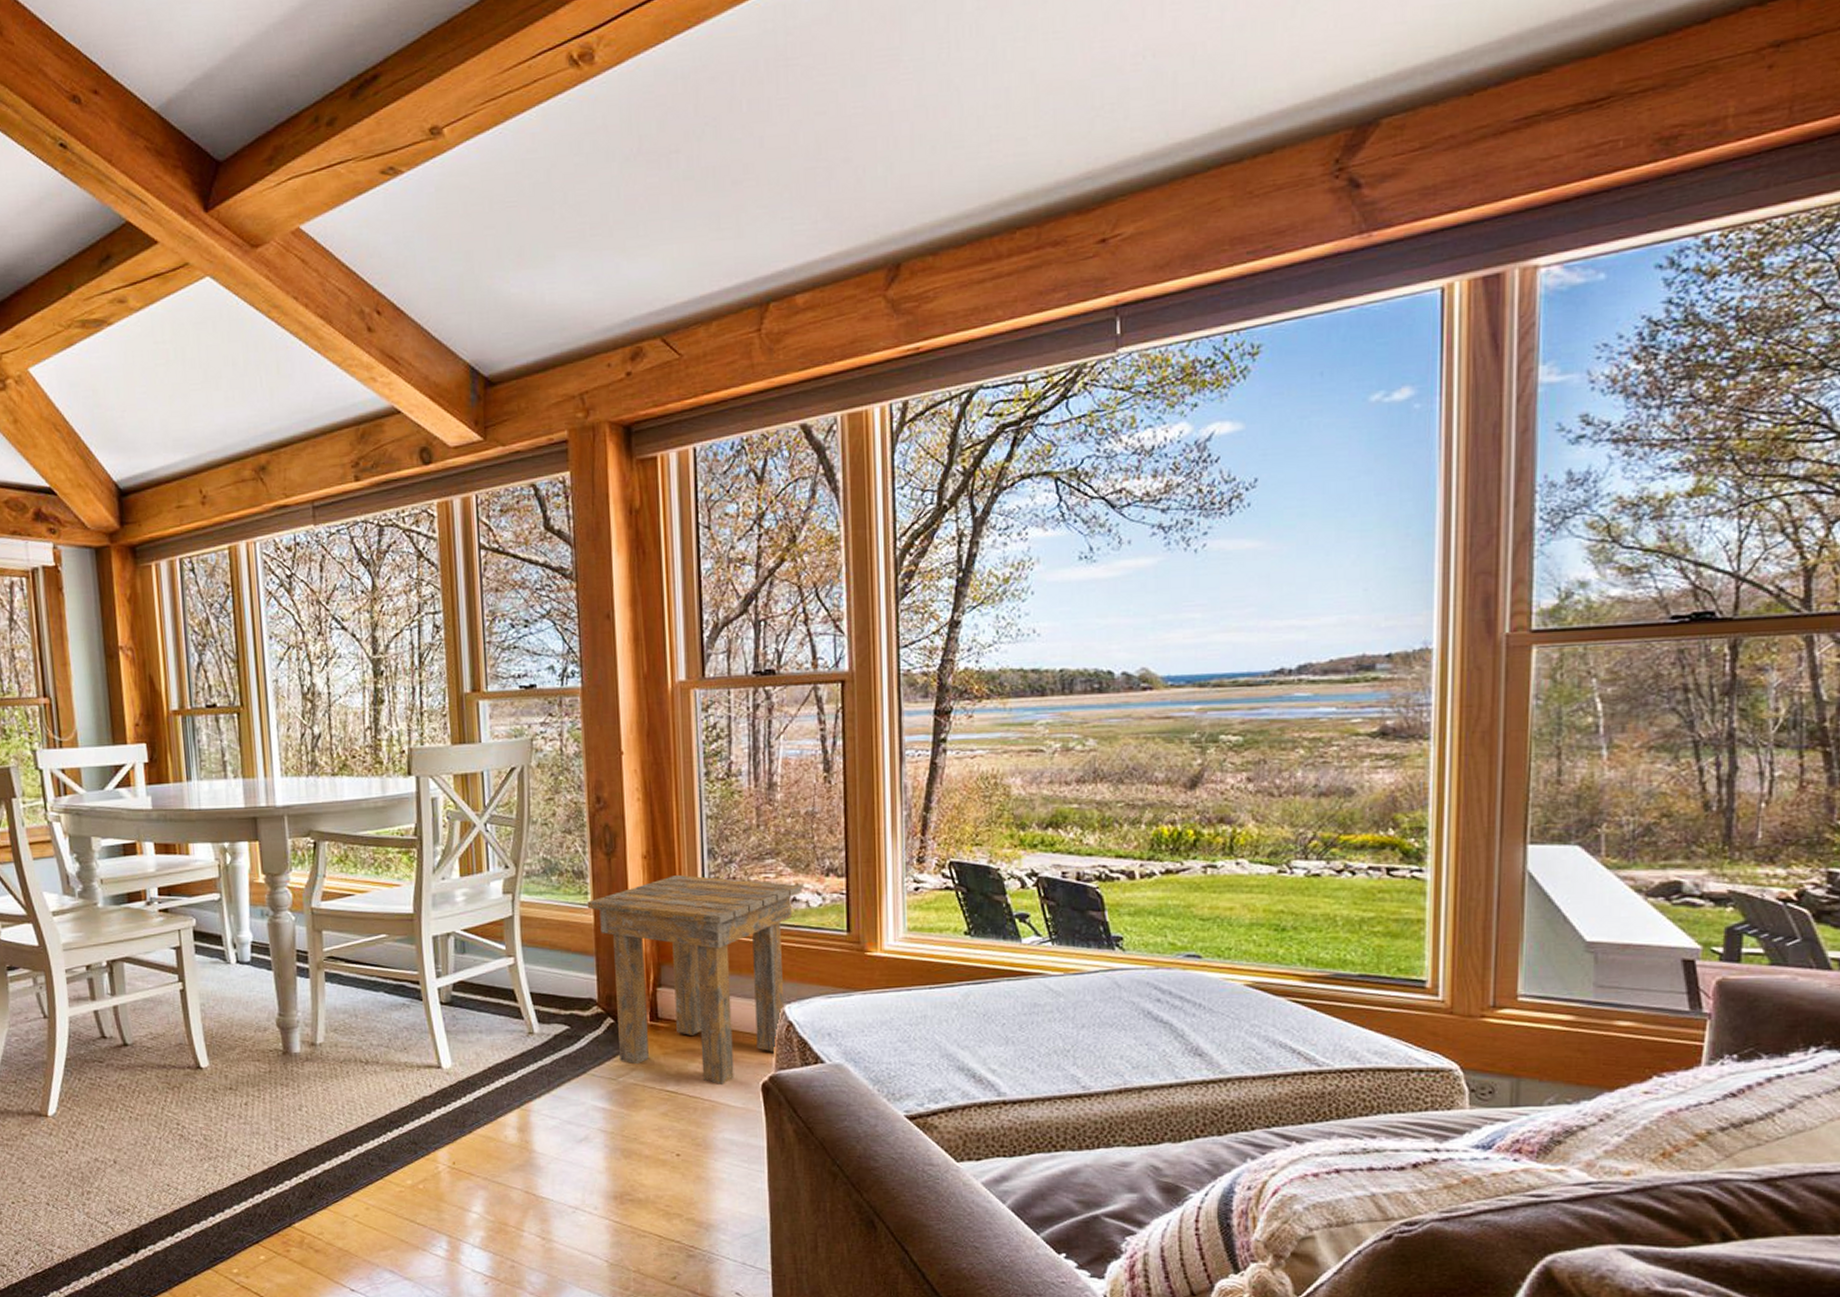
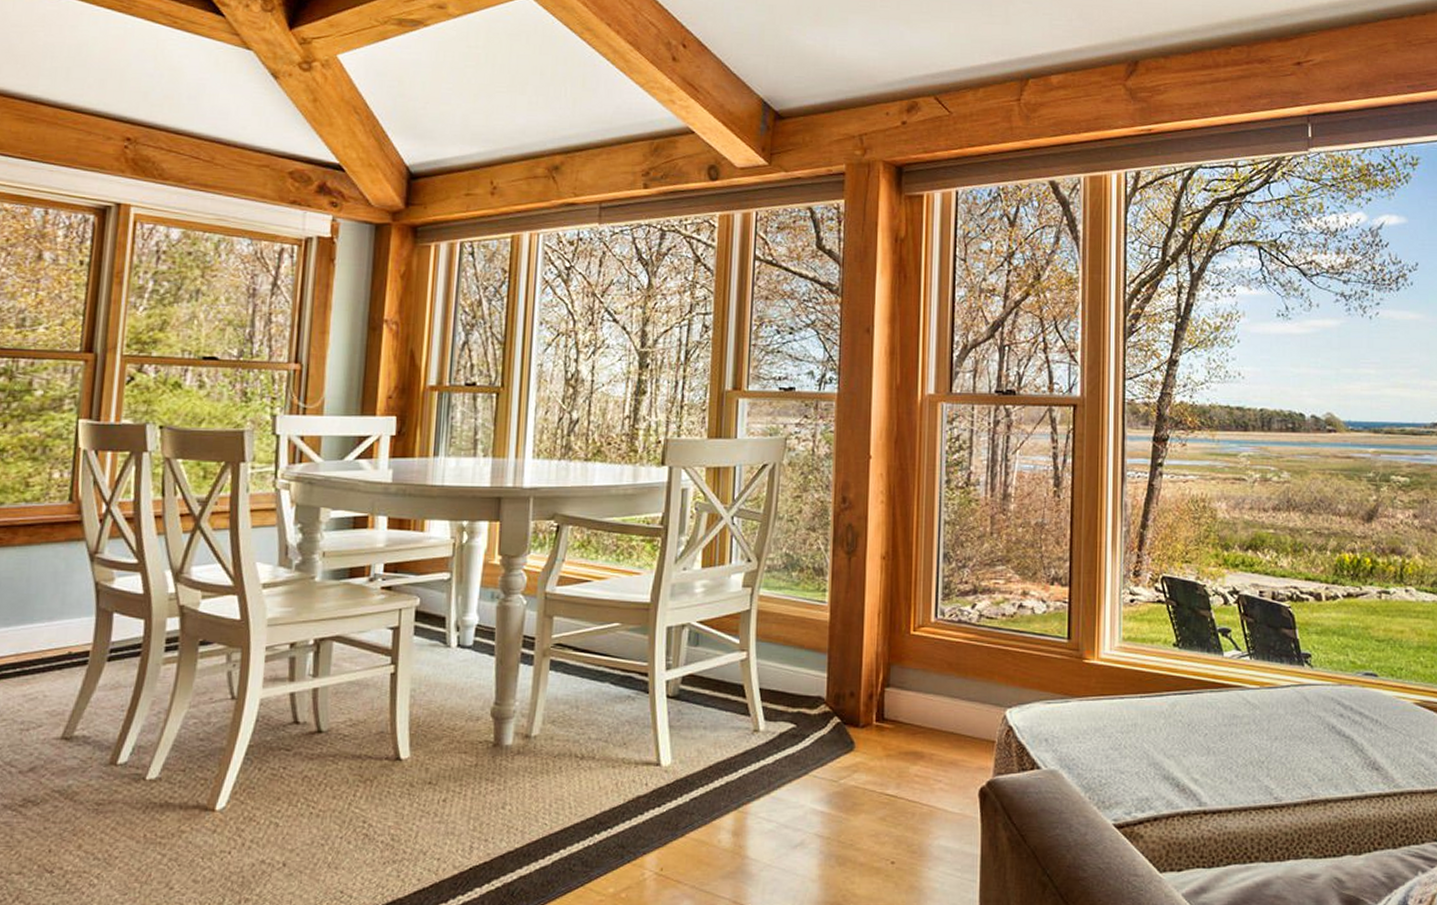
side table: present [587,875,802,1084] -> none [824,577,1028,789]

